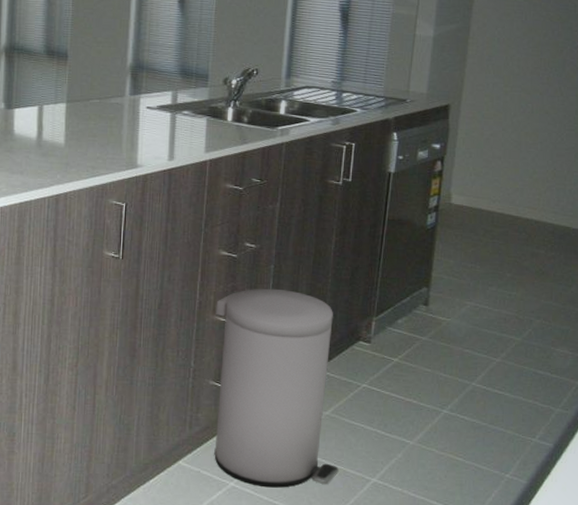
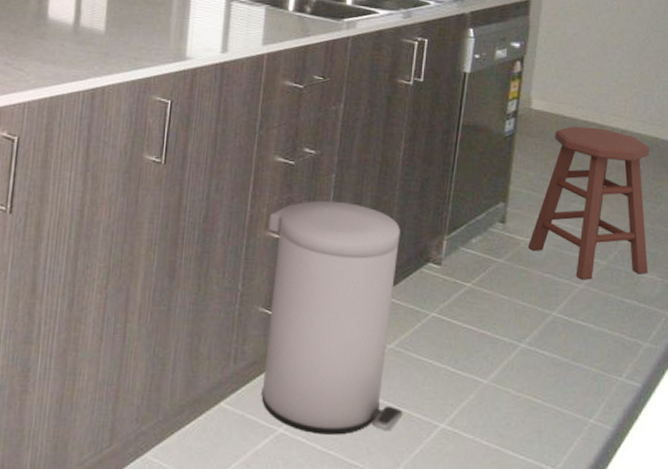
stool: none [449,218,562,355] -> present [528,126,650,280]

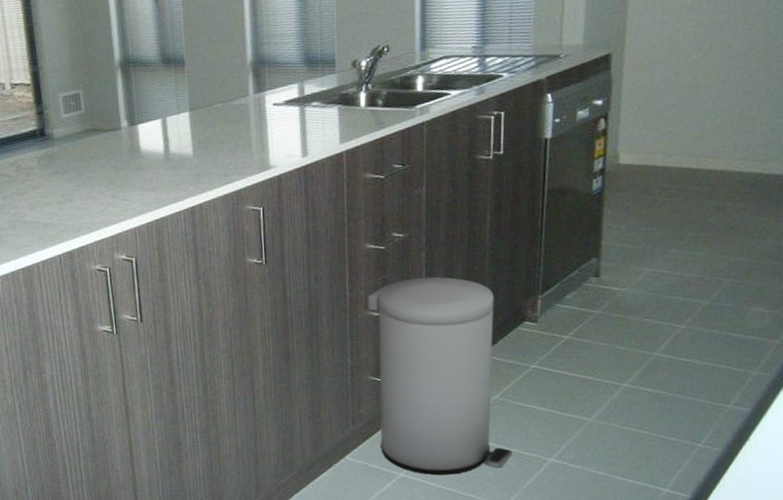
stool: present [528,126,650,280] -> none [625,172,754,321]

